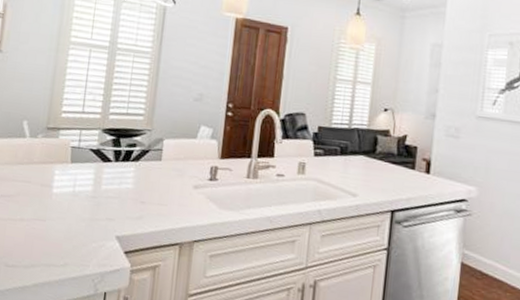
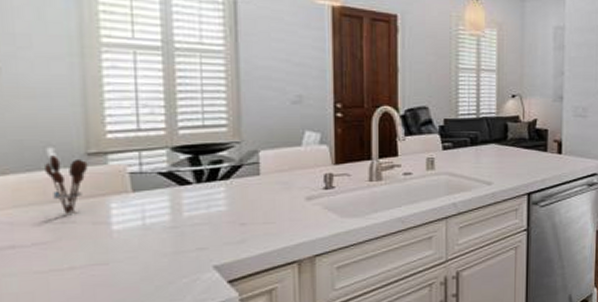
utensil holder: none [19,126,47,175] -> present [43,155,88,214]

